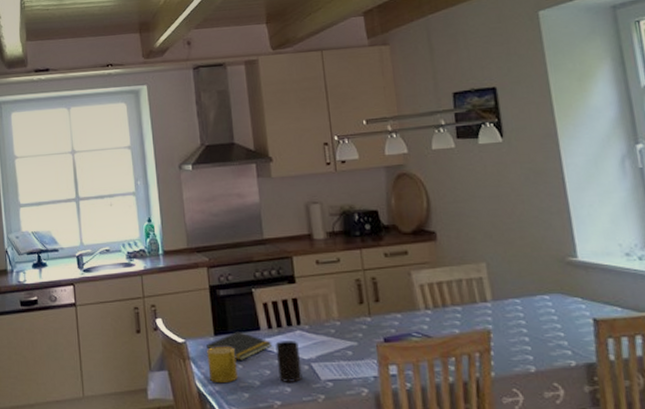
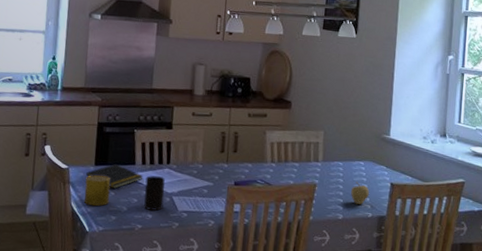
fruit: none [539,321,567,351] -> present [351,181,370,205]

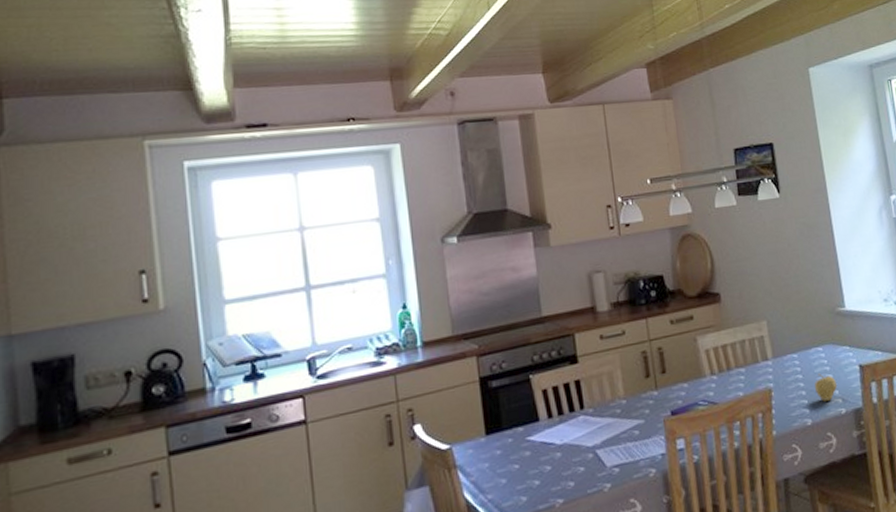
cup: present [84,174,111,207] -> none [477,444,514,491]
notepad: present [85,163,144,189] -> none [476,425,553,461]
cup: present [144,175,165,211] -> none [556,427,587,477]

